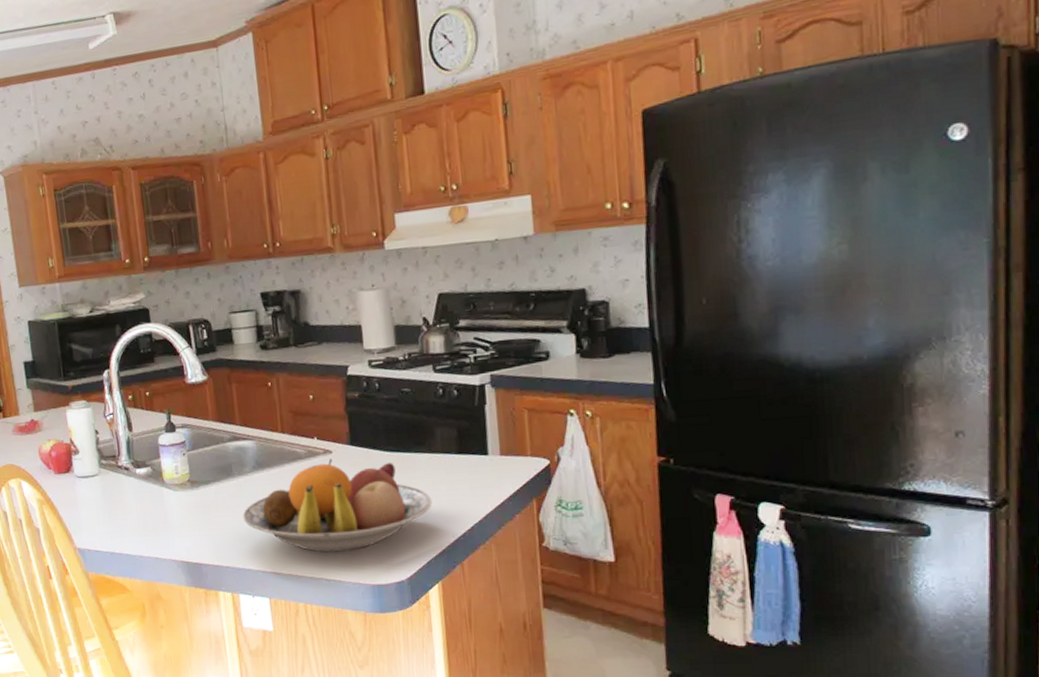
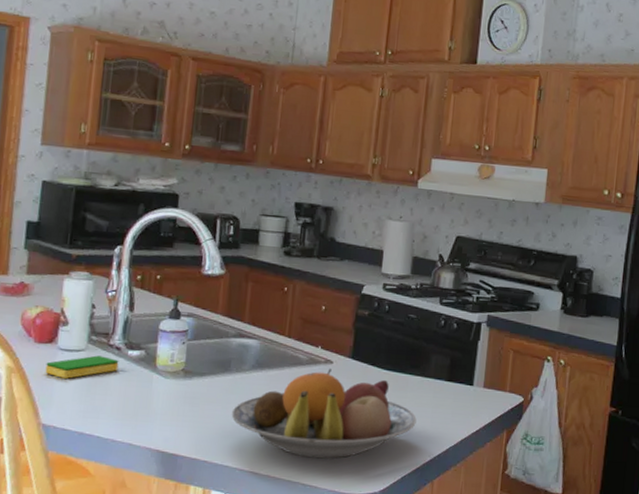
dish sponge: none [68,477,131,504] -> present [45,355,119,379]

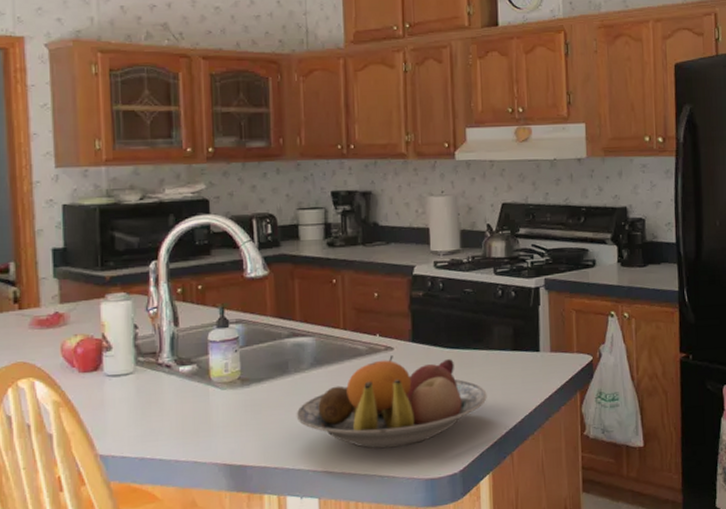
dish sponge: present [45,355,119,379] -> none [94,376,171,405]

